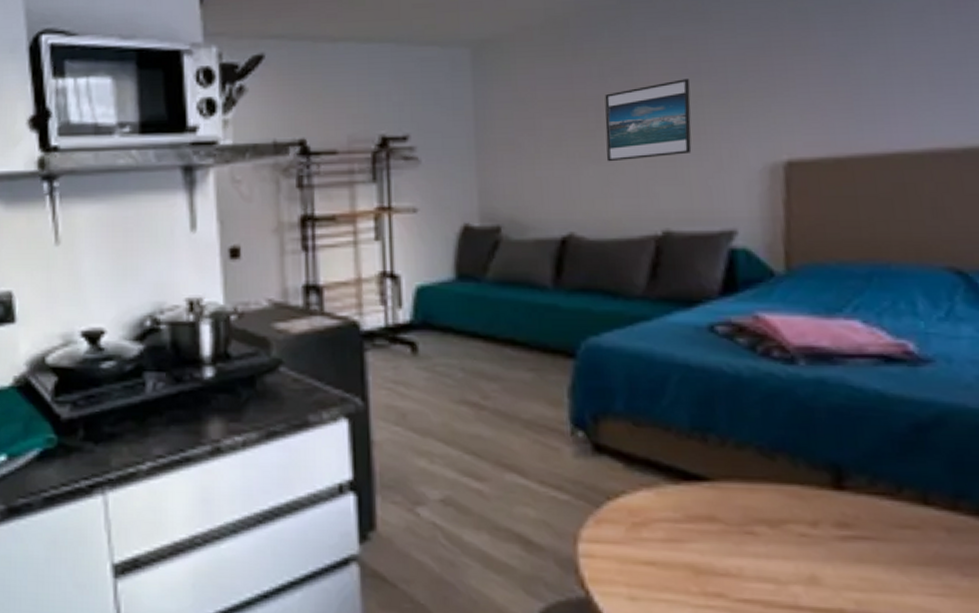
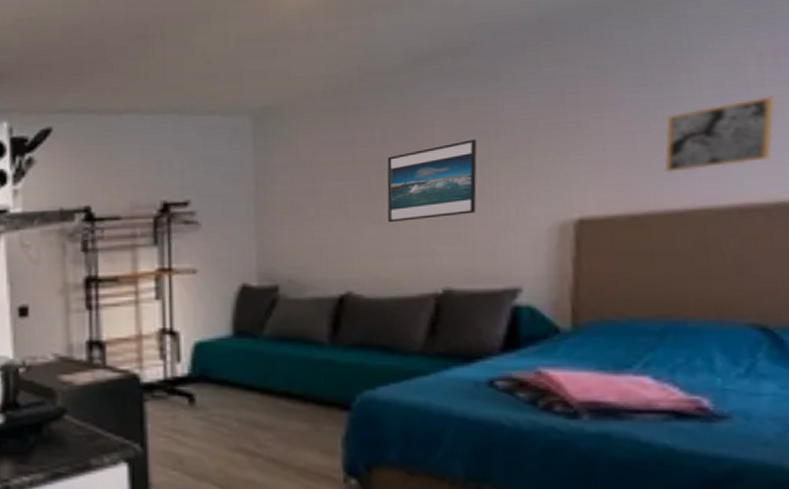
wall art: none [862,44,959,117] -> present [663,96,775,174]

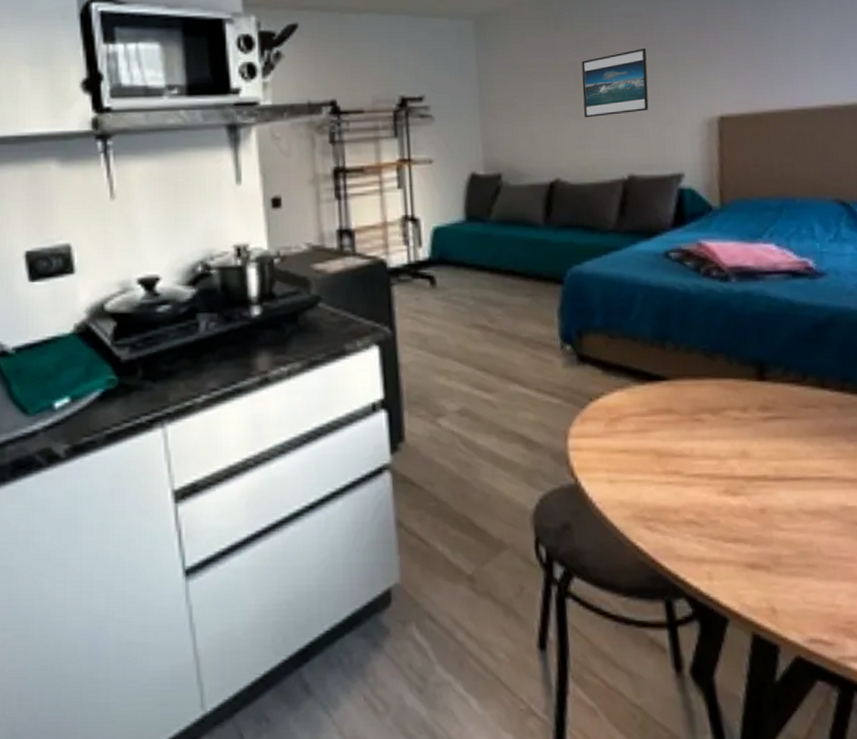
wall art: present [663,96,775,174] -> none [773,22,841,81]

